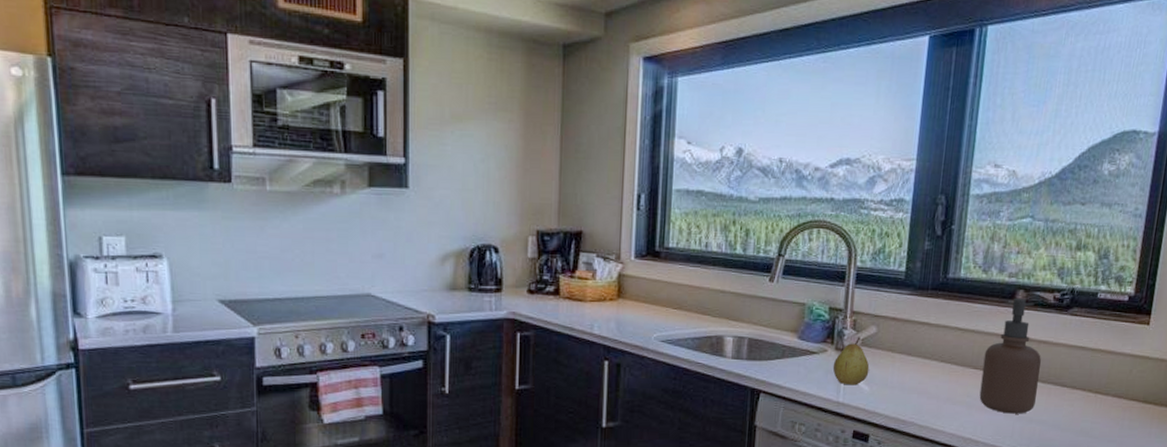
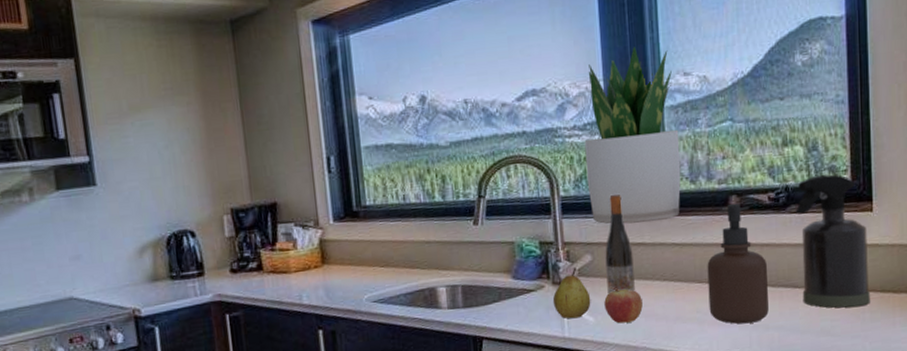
fruit: none [881,361,918,397] -> present [604,287,643,324]
planter: none [884,132,983,305] -> present [584,47,681,225]
wine bottle: none [886,272,917,368] -> present [605,194,635,295]
spray bottle: none [1068,283,1141,413] -> present [795,174,870,308]

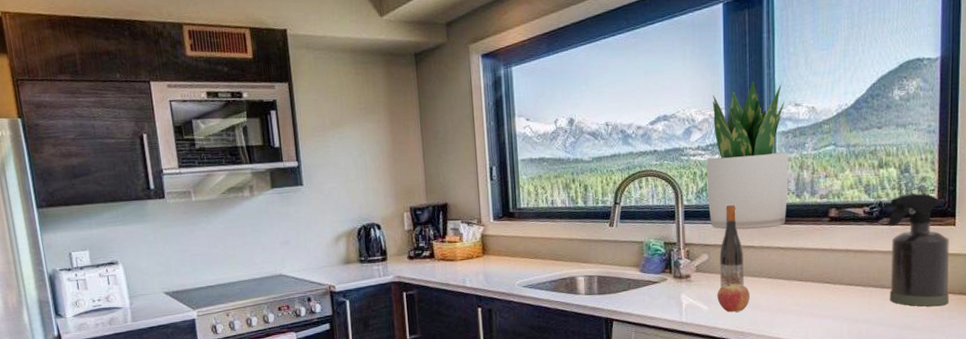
fruit: present [552,267,591,319] -> none [673,265,706,307]
soap dispenser: present [707,204,769,324] -> none [807,216,859,317]

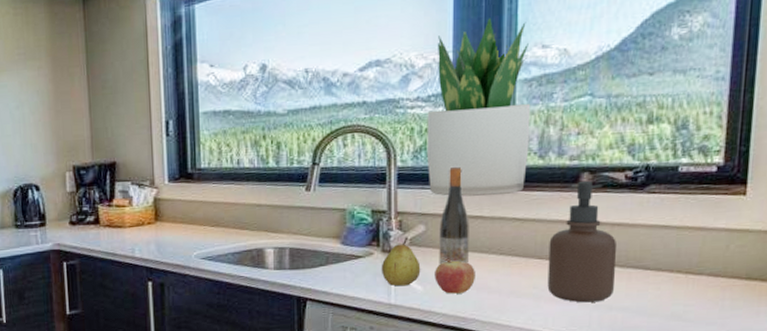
fruit: none [673,265,706,307] -> present [381,237,421,286]
soap dispenser: none [807,216,859,317] -> present [547,181,616,303]
spray bottle: present [887,193,949,307] -> none [653,154,737,293]

